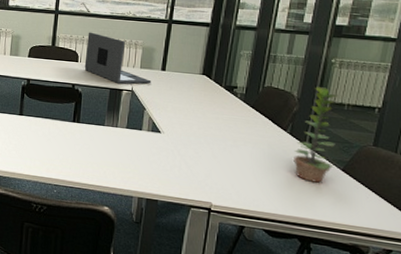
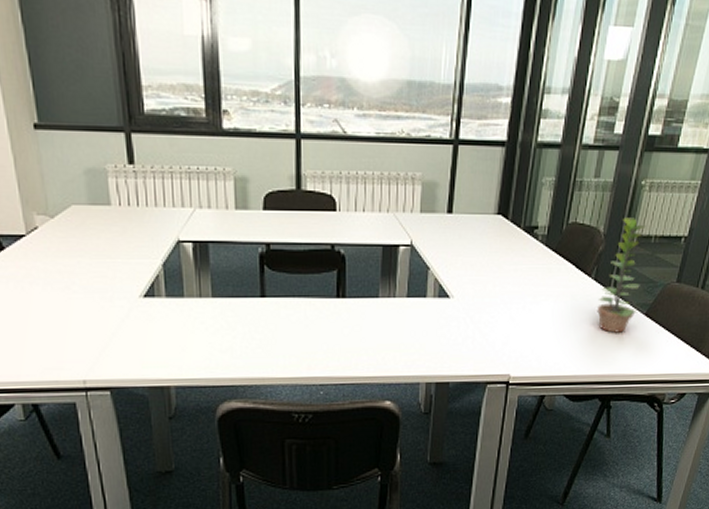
laptop: present [84,32,152,84] -> none [345,164,436,238]

